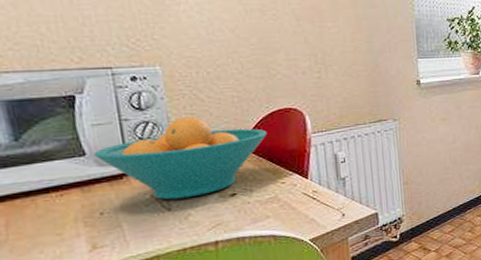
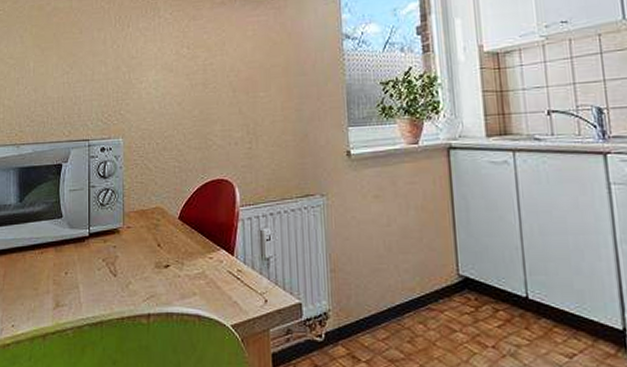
fruit bowl: present [94,116,268,200] -> none [68,185,201,266]

